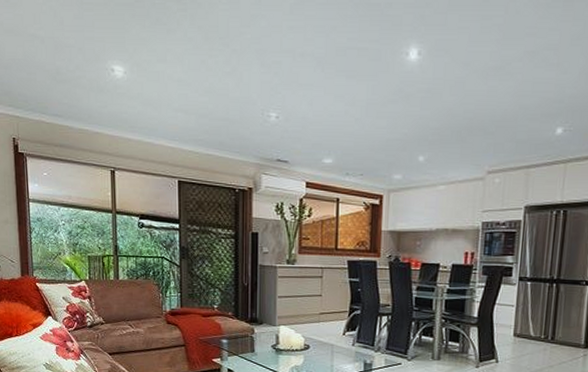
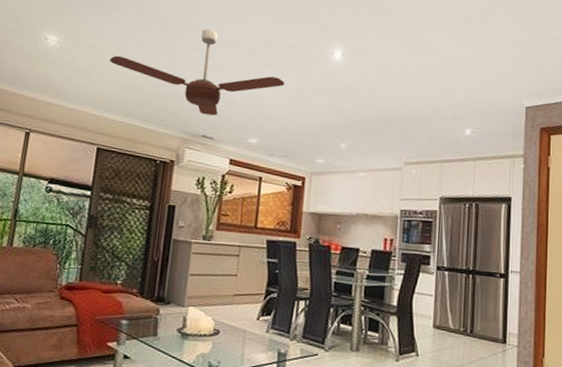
ceiling fan: none [176,39,357,137] -> present [109,28,285,116]

